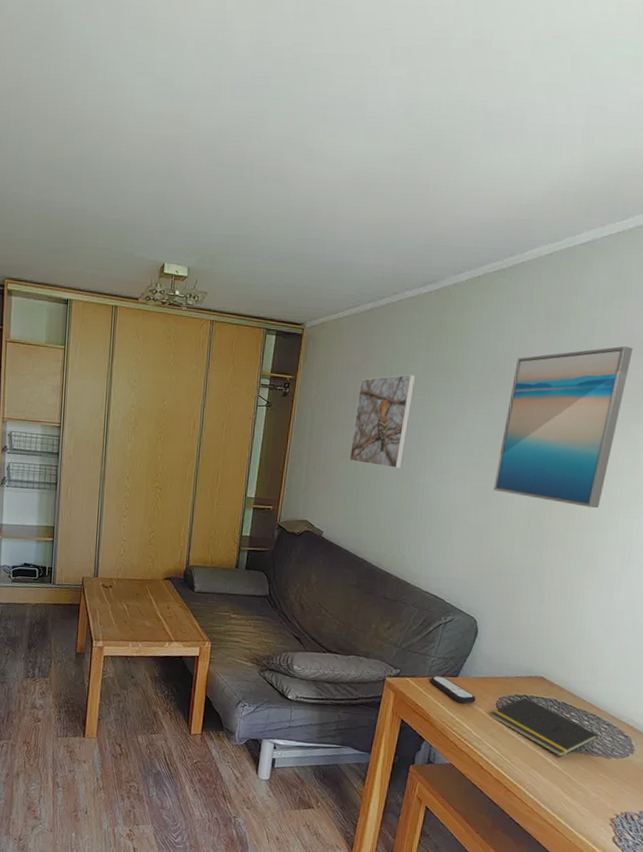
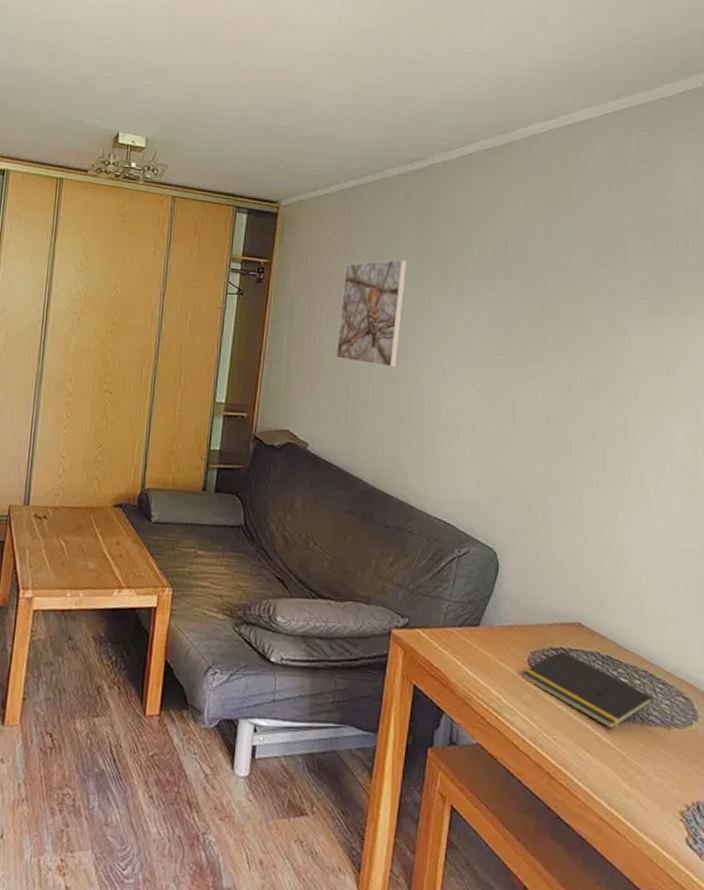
remote control: present [430,676,476,704] -> none [446,626,503,662]
wall art: present [493,345,633,509] -> none [504,230,641,414]

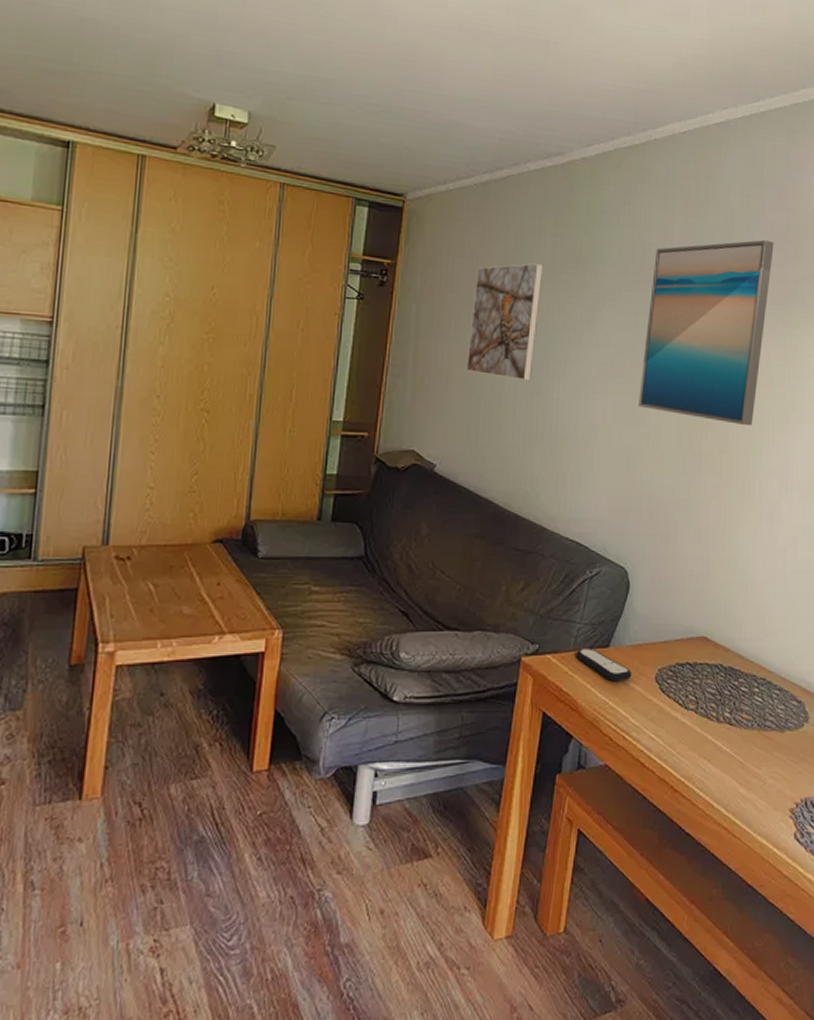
remote control: none [446,626,503,662] -> present [576,648,632,682]
wall art: none [504,230,641,414] -> present [638,239,774,426]
notepad: present [522,650,654,730] -> none [649,665,771,739]

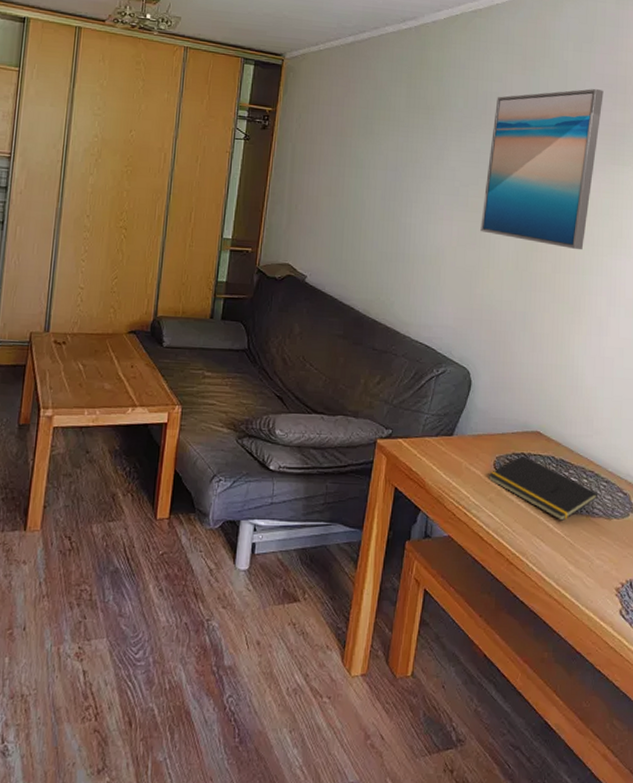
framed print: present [466,262,544,381] -> none [332,109,399,209]
remote control: present [576,648,632,682] -> none [424,435,473,466]
notepad: none [649,665,771,739] -> present [488,455,598,522]

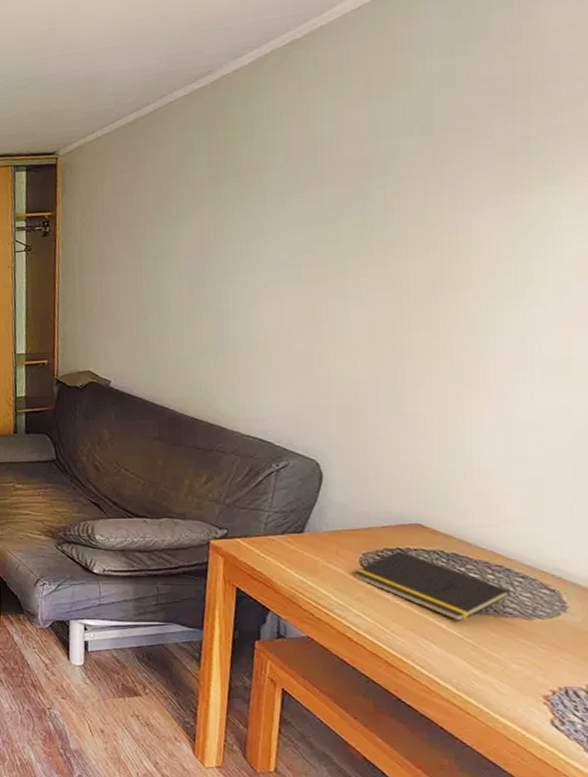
wall art: present [480,88,604,250] -> none [320,99,493,309]

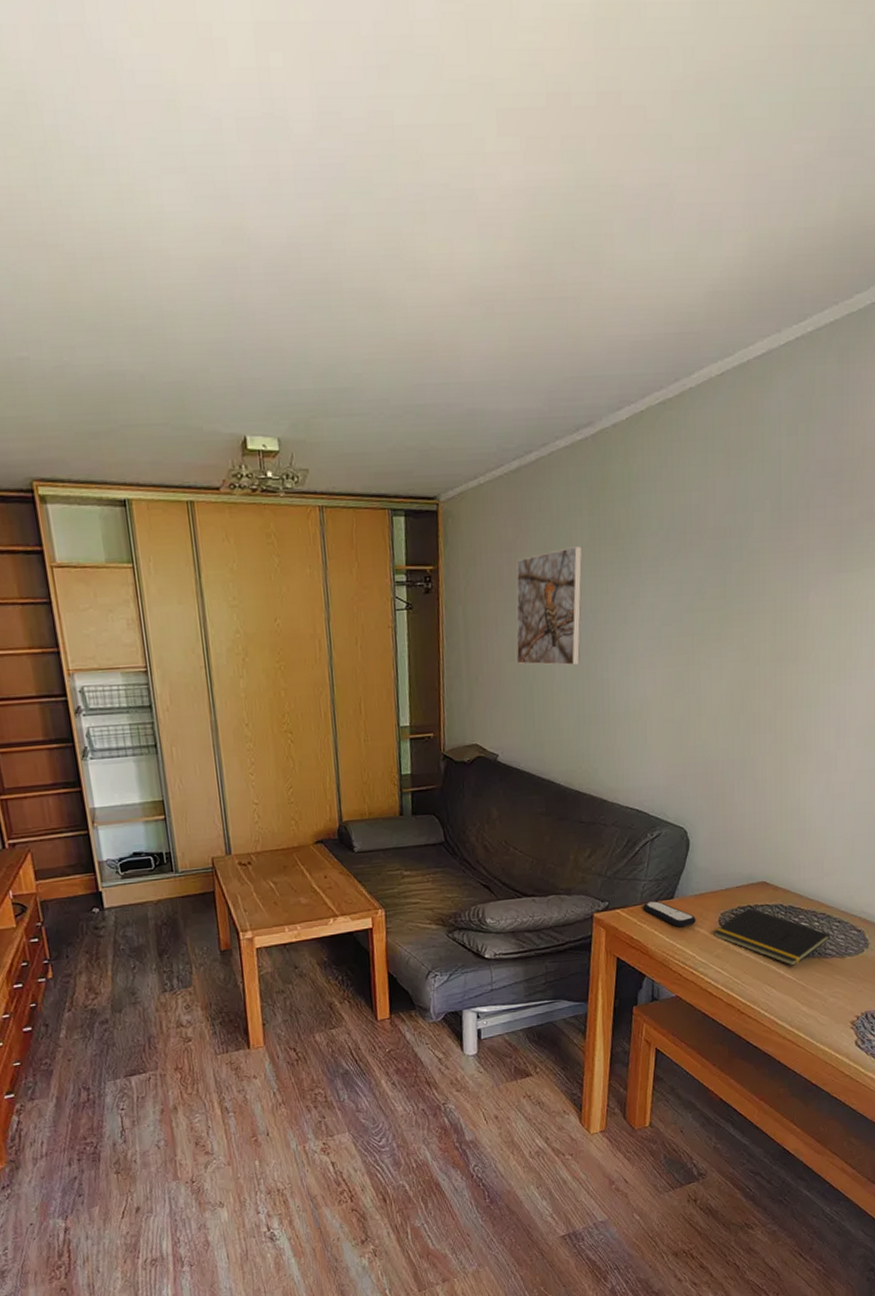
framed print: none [130,185,201,298] -> present [516,545,583,666]
remote control: none [267,534,331,564] -> present [643,901,696,928]

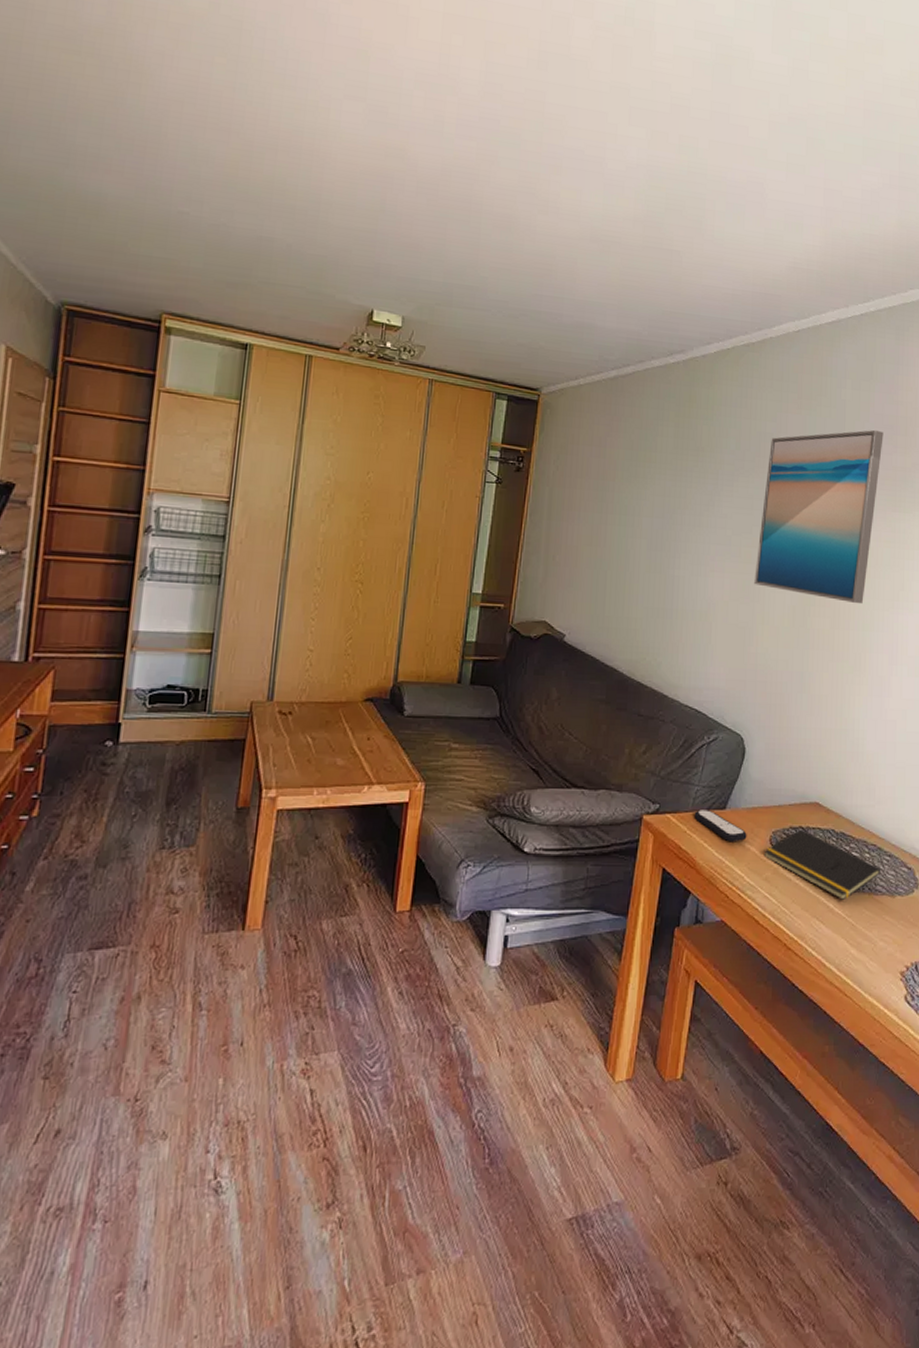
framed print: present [516,545,583,666] -> none [593,451,666,560]
wall art: none [688,480,826,680] -> present [754,429,884,604]

